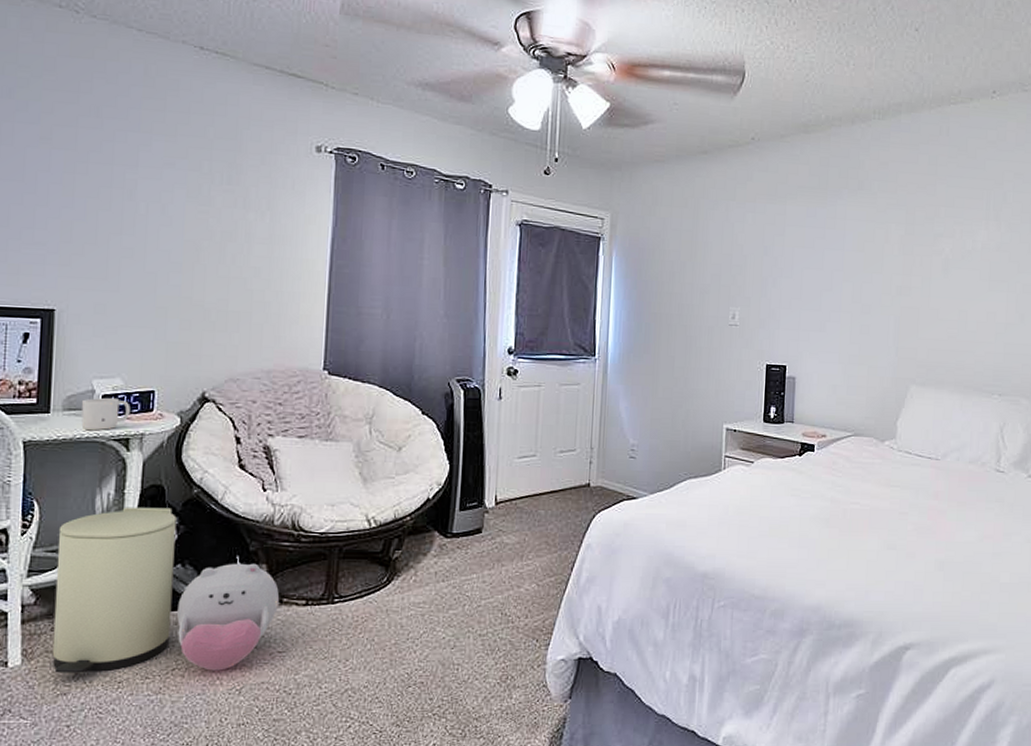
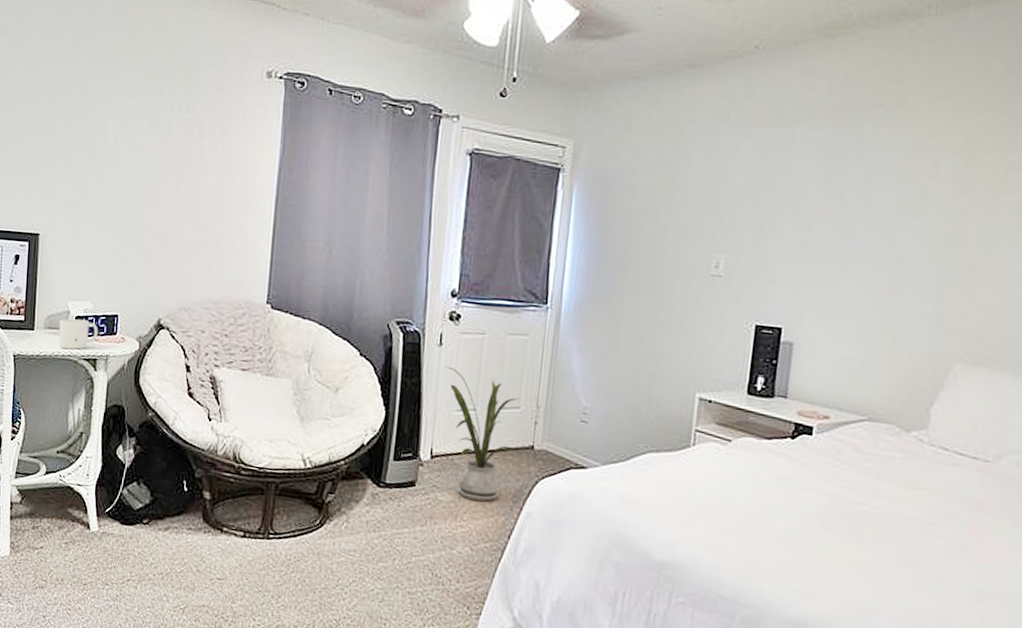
pedal bin: present [52,507,177,673] -> none [33,423,134,573]
plush toy: present [177,563,280,671] -> none [132,487,221,588]
house plant: none [505,417,577,540] -> present [445,366,519,502]

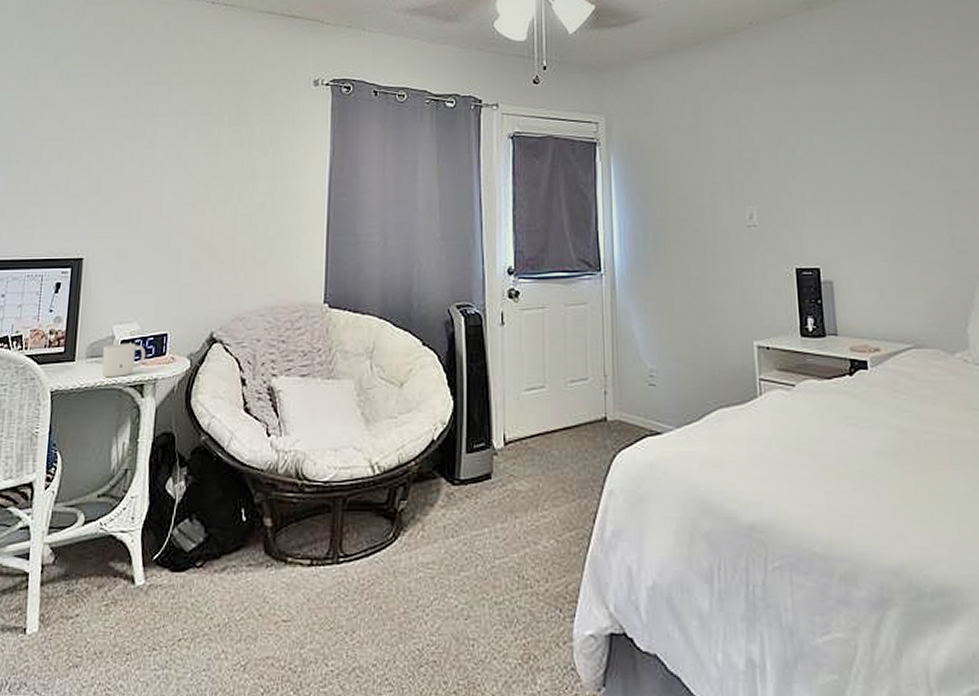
house plant: present [445,366,519,502] -> none [509,345,593,486]

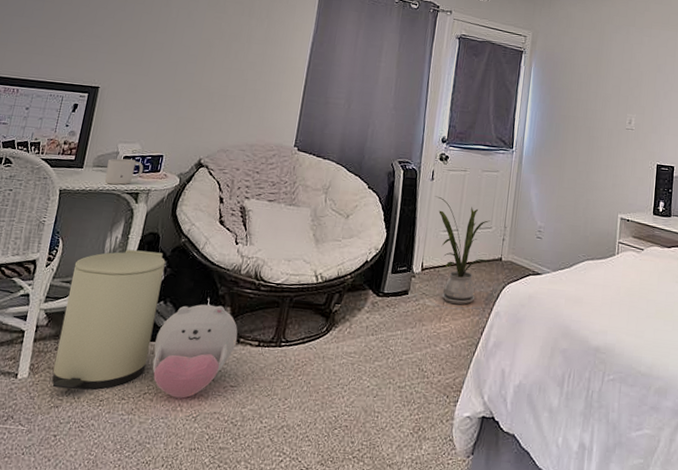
pedal bin: none [66,457,185,643] -> present [52,249,166,390]
plush toy: none [184,517,284,642] -> present [152,304,238,399]
house plant: none [509,345,593,486] -> present [435,196,491,305]

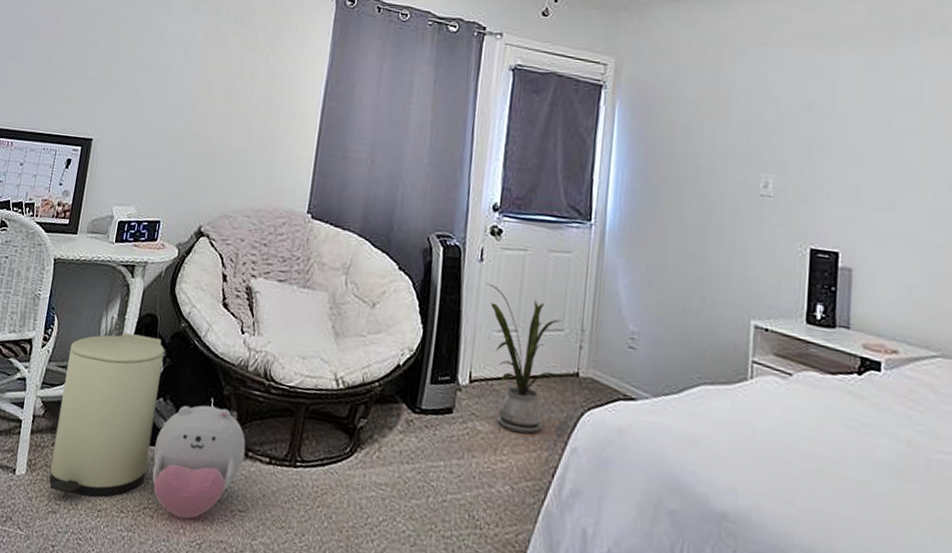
mug: present [105,158,144,185] -> none [99,223,140,255]

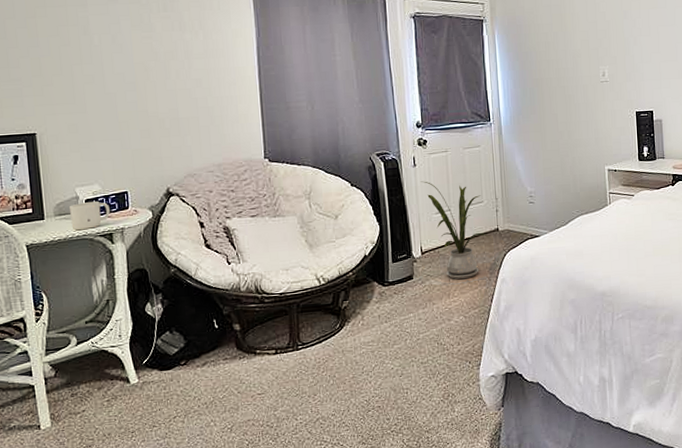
pedal bin: present [49,332,165,498] -> none [65,286,168,430]
mug: none [99,223,140,255] -> present [68,201,110,231]
plush toy: present [152,405,246,520] -> none [171,324,254,415]

